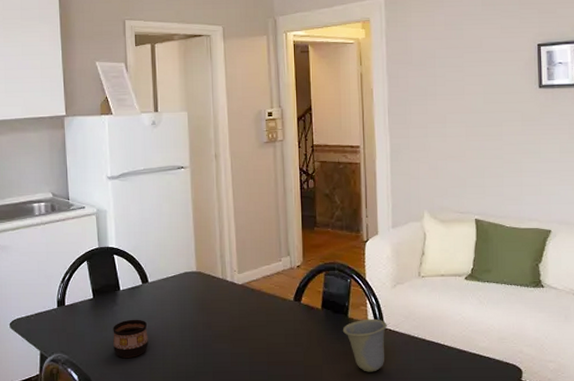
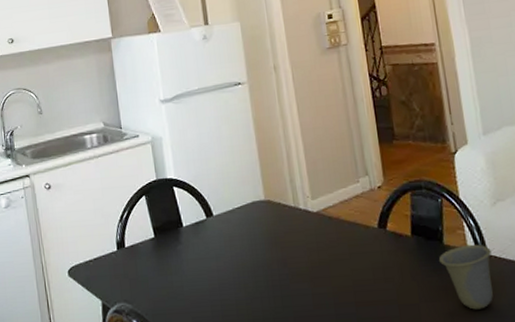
cup: present [113,319,148,358] -> none [178,259,219,305]

